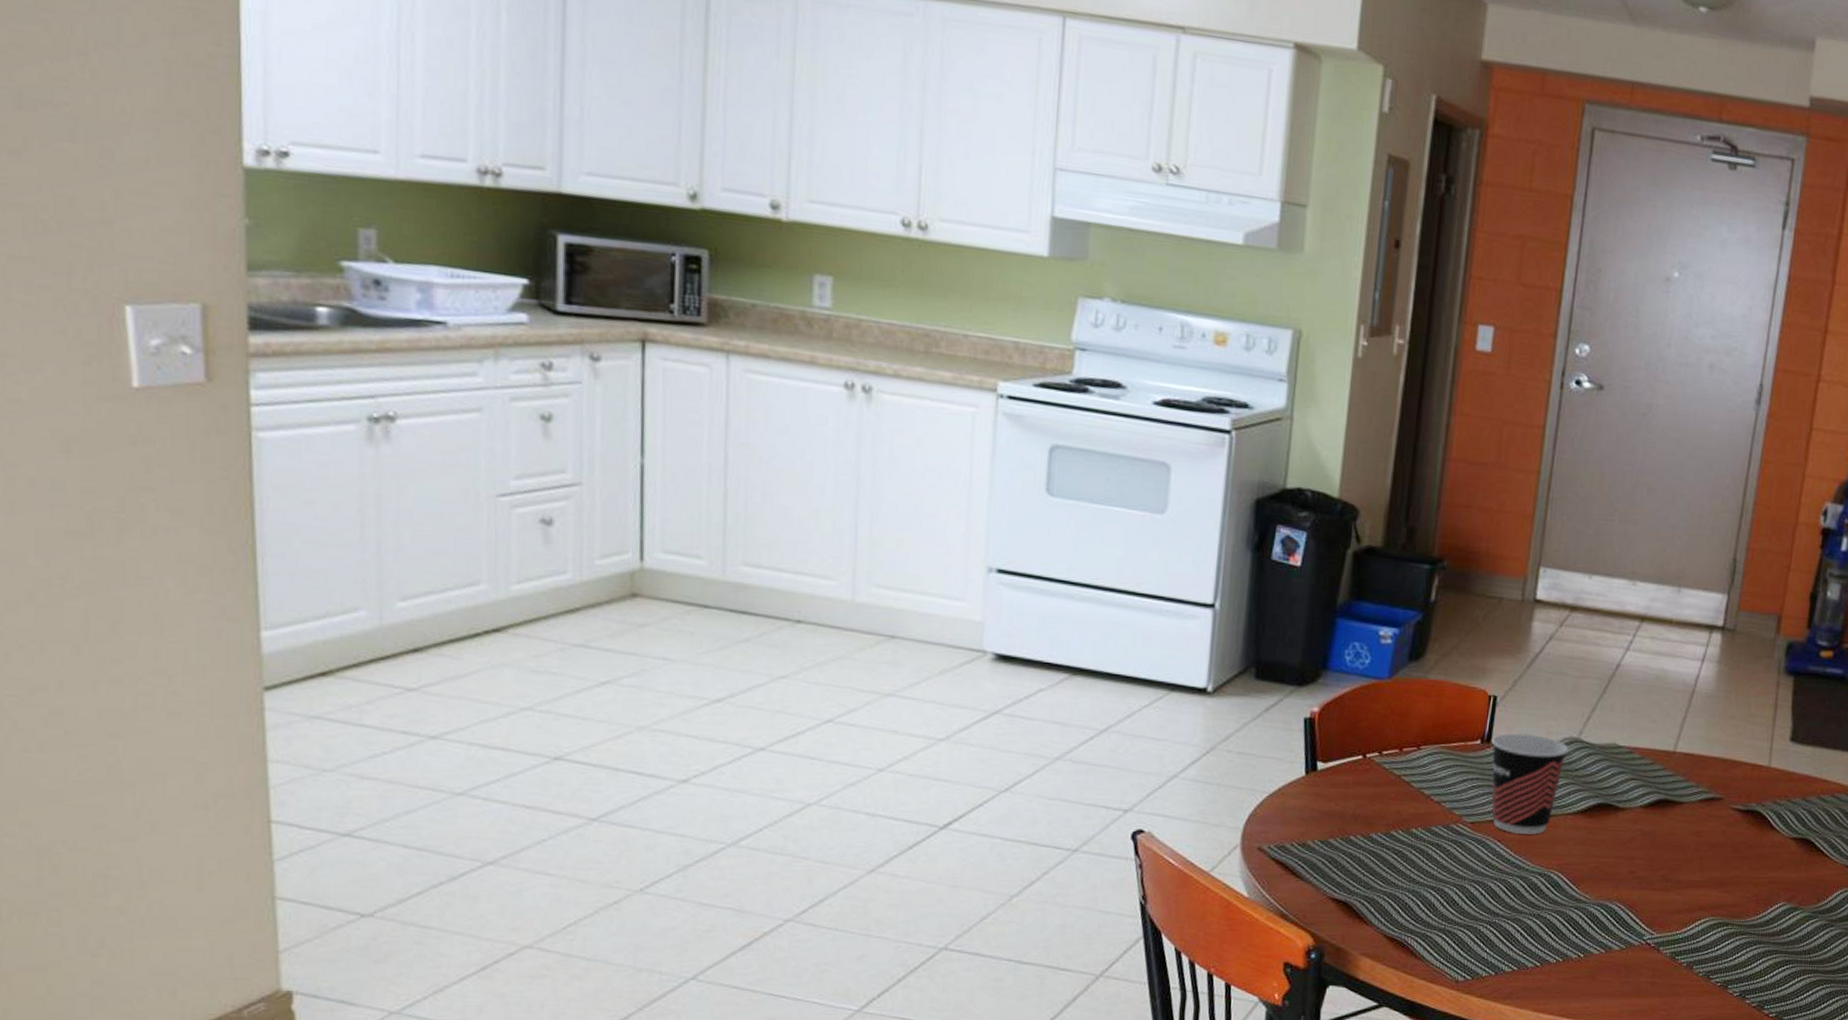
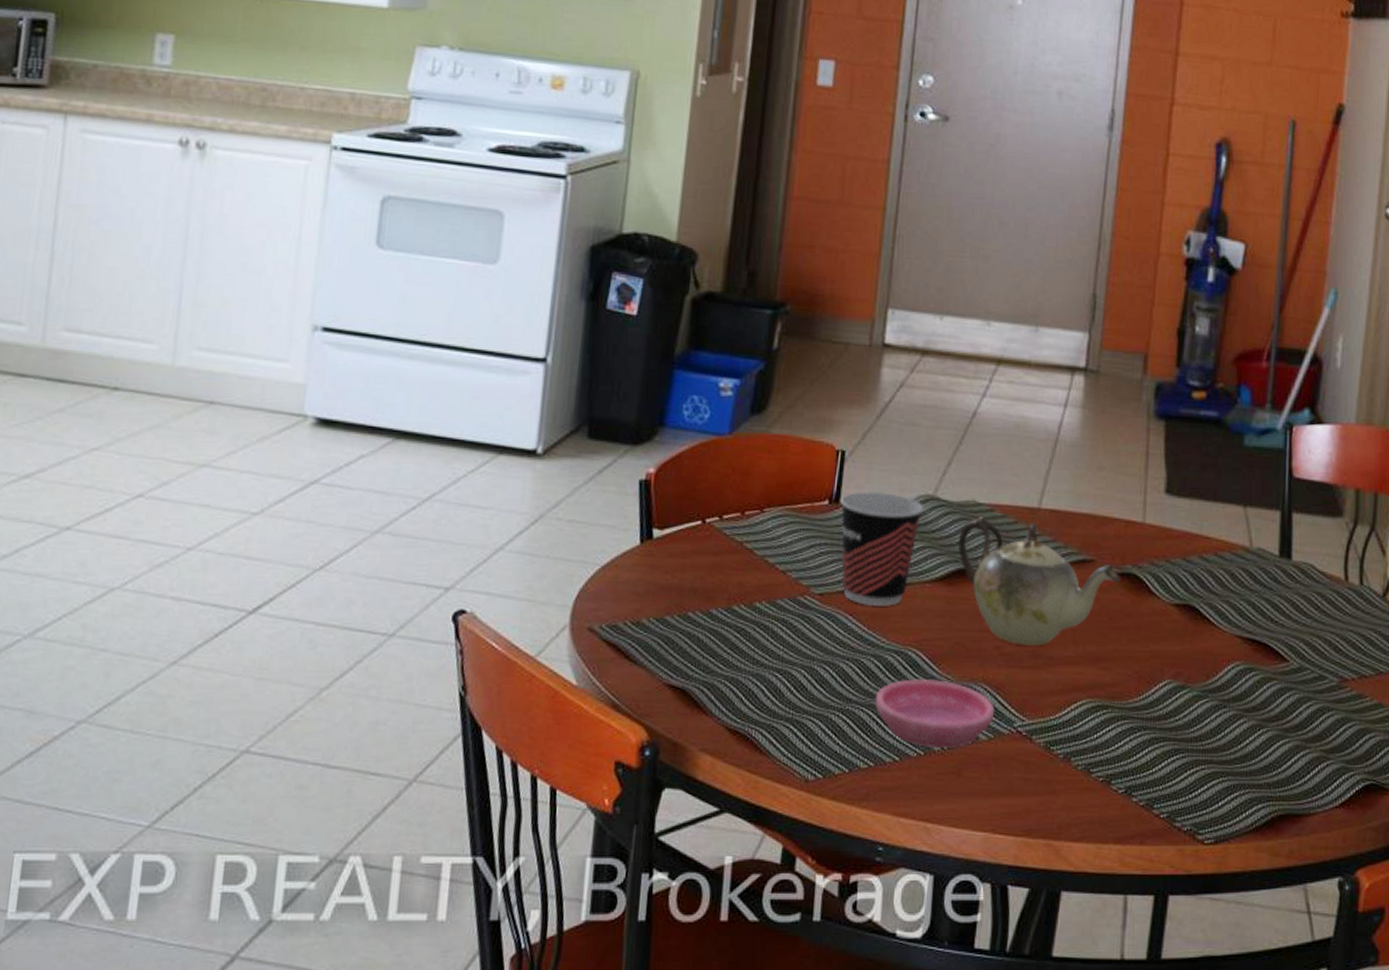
saucer: none [1519,896,1627,956] -> present [875,678,994,748]
teapot: none [1598,758,1745,871] -> present [957,517,1120,646]

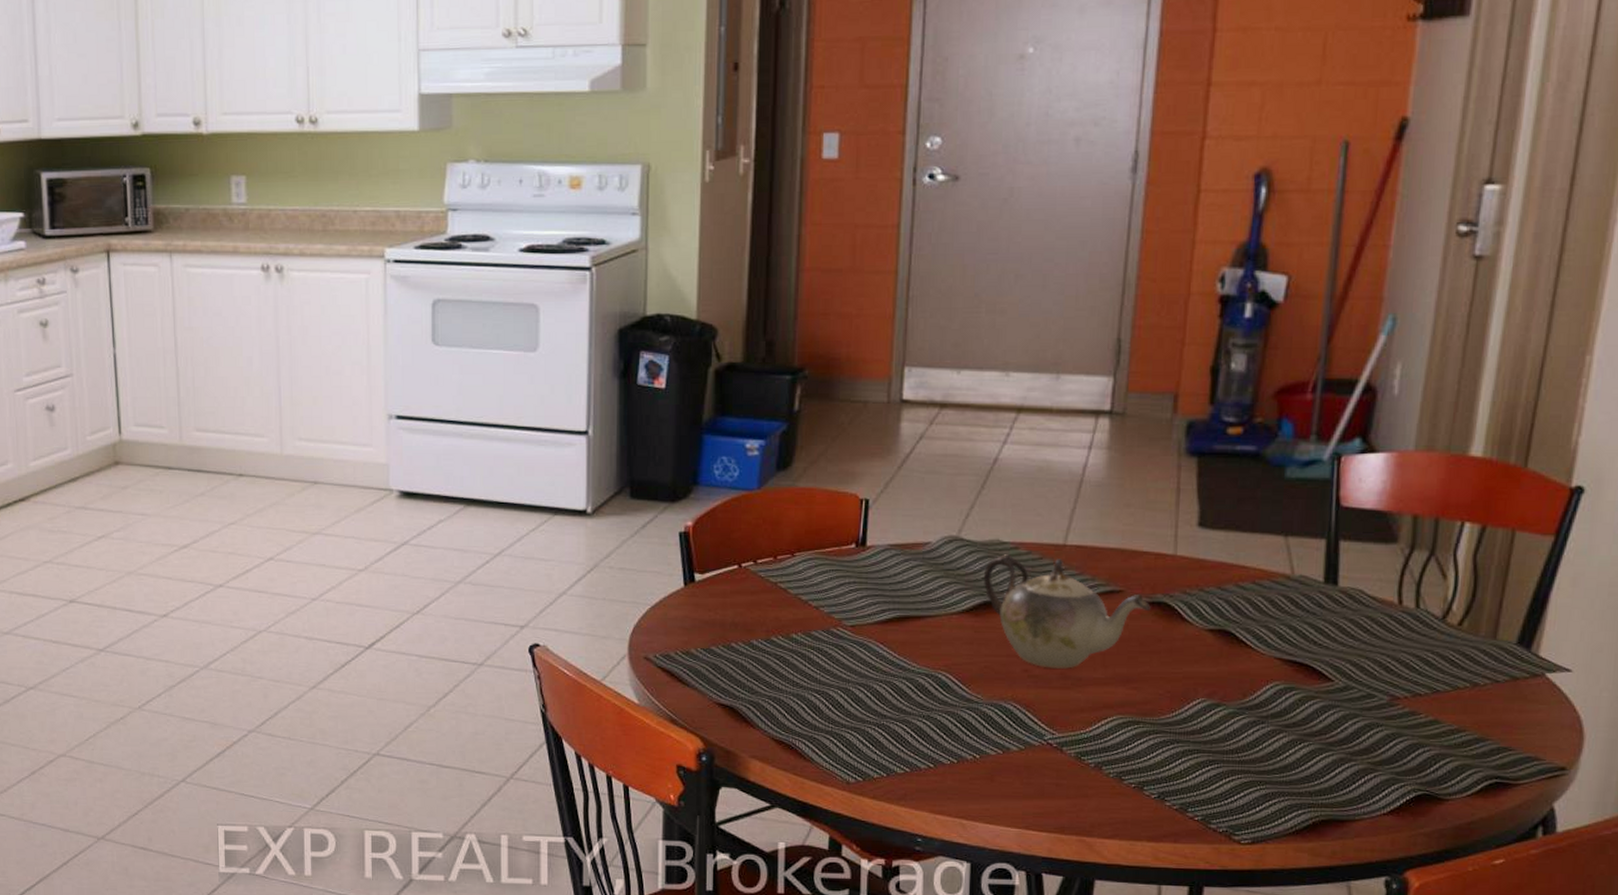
cup: present [840,490,924,606] -> none [866,534,948,636]
saucer: present [875,678,994,748] -> none [908,697,1024,757]

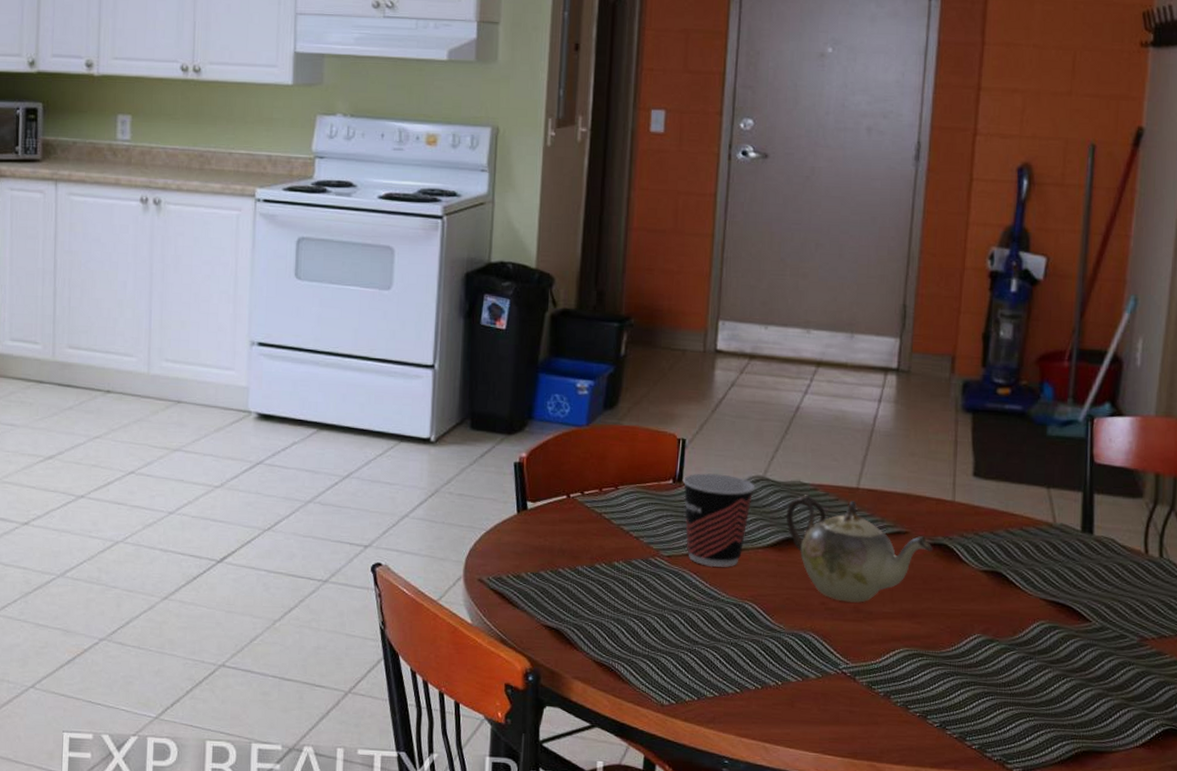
cup: none [866,534,948,636] -> present [682,472,755,567]

